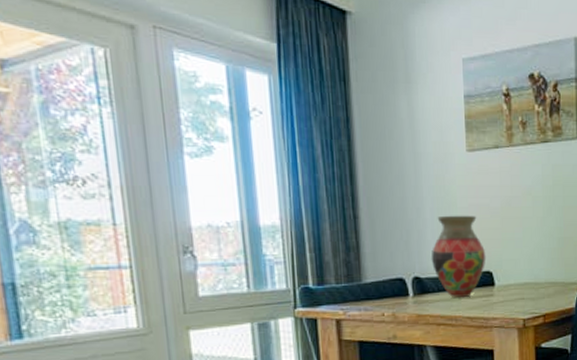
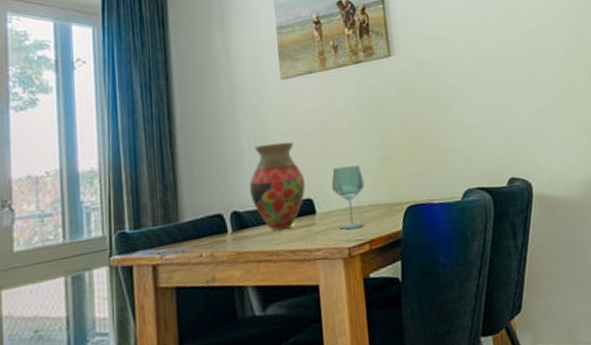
wine glass: none [511,244,544,302] -> present [331,165,366,230]

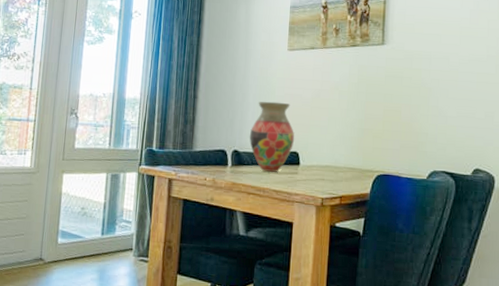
wine glass: present [331,165,366,230] -> none [316,131,345,184]

